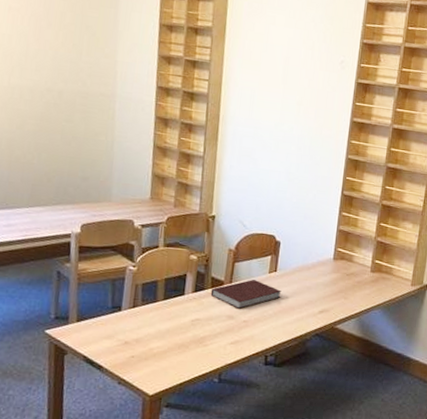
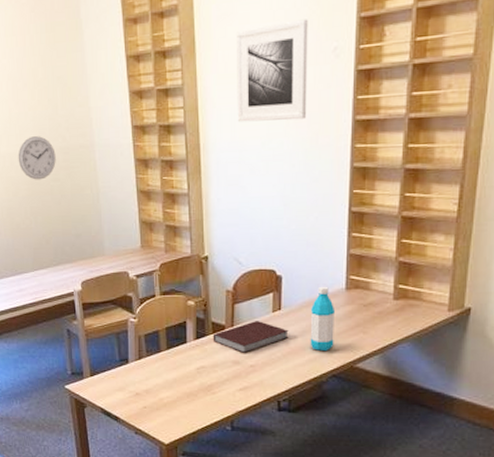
wall clock: none [29,74,73,118] -> present [18,136,56,180]
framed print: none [256,28,323,112] -> present [237,19,308,122]
water bottle: none [299,254,323,313] -> present [310,286,336,352]

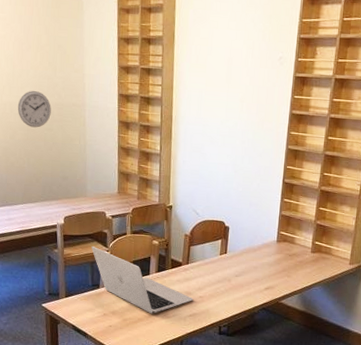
laptop: none [115,314,243,390] -> present [91,246,194,314]
notebook: present [213,321,289,353] -> none [171,261,232,286]
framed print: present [237,19,308,122] -> none [203,32,262,108]
water bottle: present [310,286,336,352] -> none [247,238,268,289]

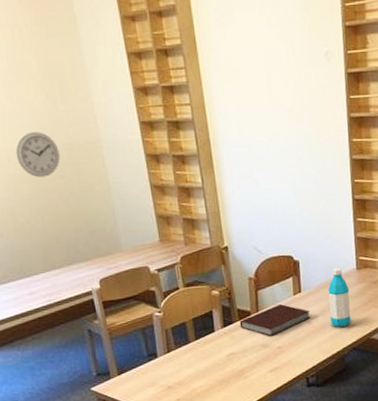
laptop: present [91,246,194,314] -> none [139,309,272,377]
notebook: none [171,261,232,286] -> present [239,304,311,336]
water bottle: none [247,238,268,289] -> present [328,267,351,328]

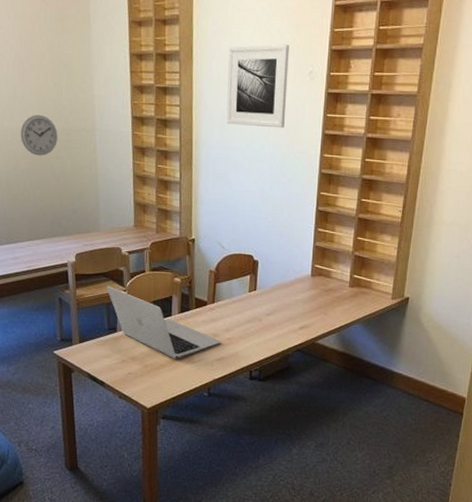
laptop: none [139,309,272,377] -> present [106,286,221,359]
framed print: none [235,25,307,119] -> present [226,44,289,128]
notebook: present [239,304,311,336] -> none [195,299,262,327]
water bottle: present [328,267,351,328] -> none [279,272,302,329]

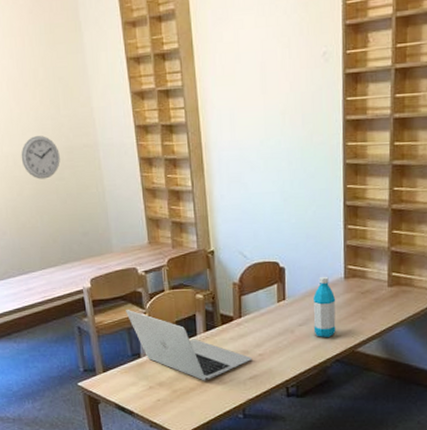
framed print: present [226,44,289,128] -> none [232,25,301,122]
water bottle: none [279,272,302,329] -> present [313,276,336,338]

